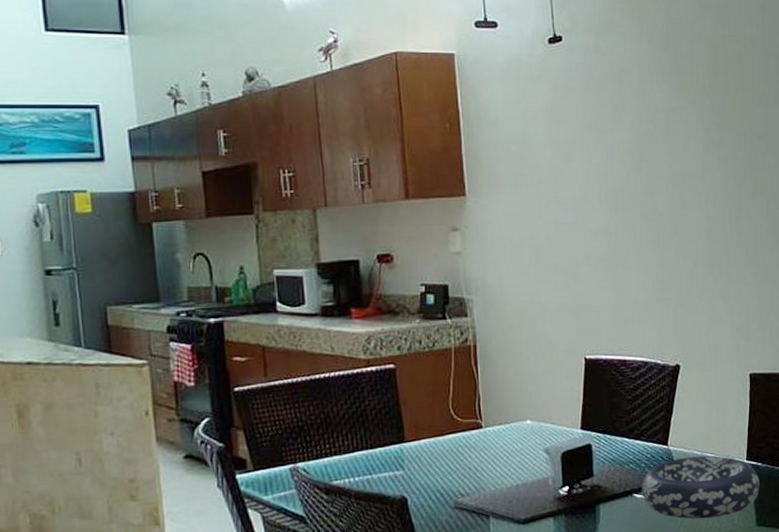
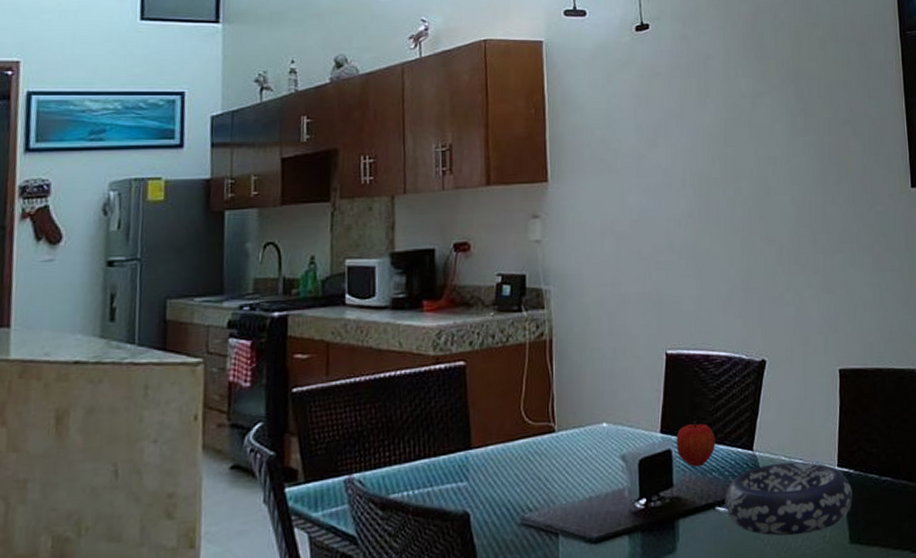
fruit: none [595,418,632,460] -> present [676,420,715,467]

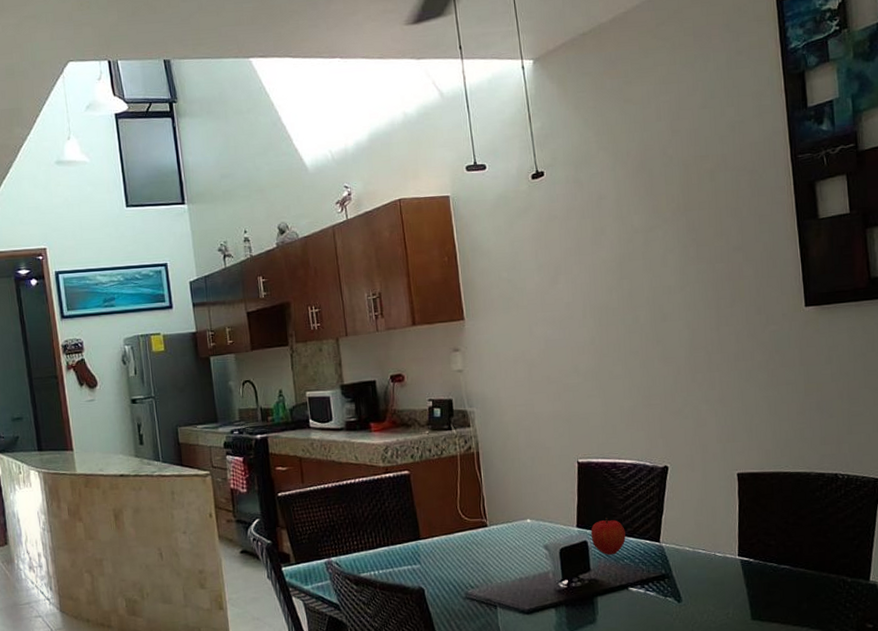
decorative bowl: present [725,462,852,536] -> none [636,552,753,612]

